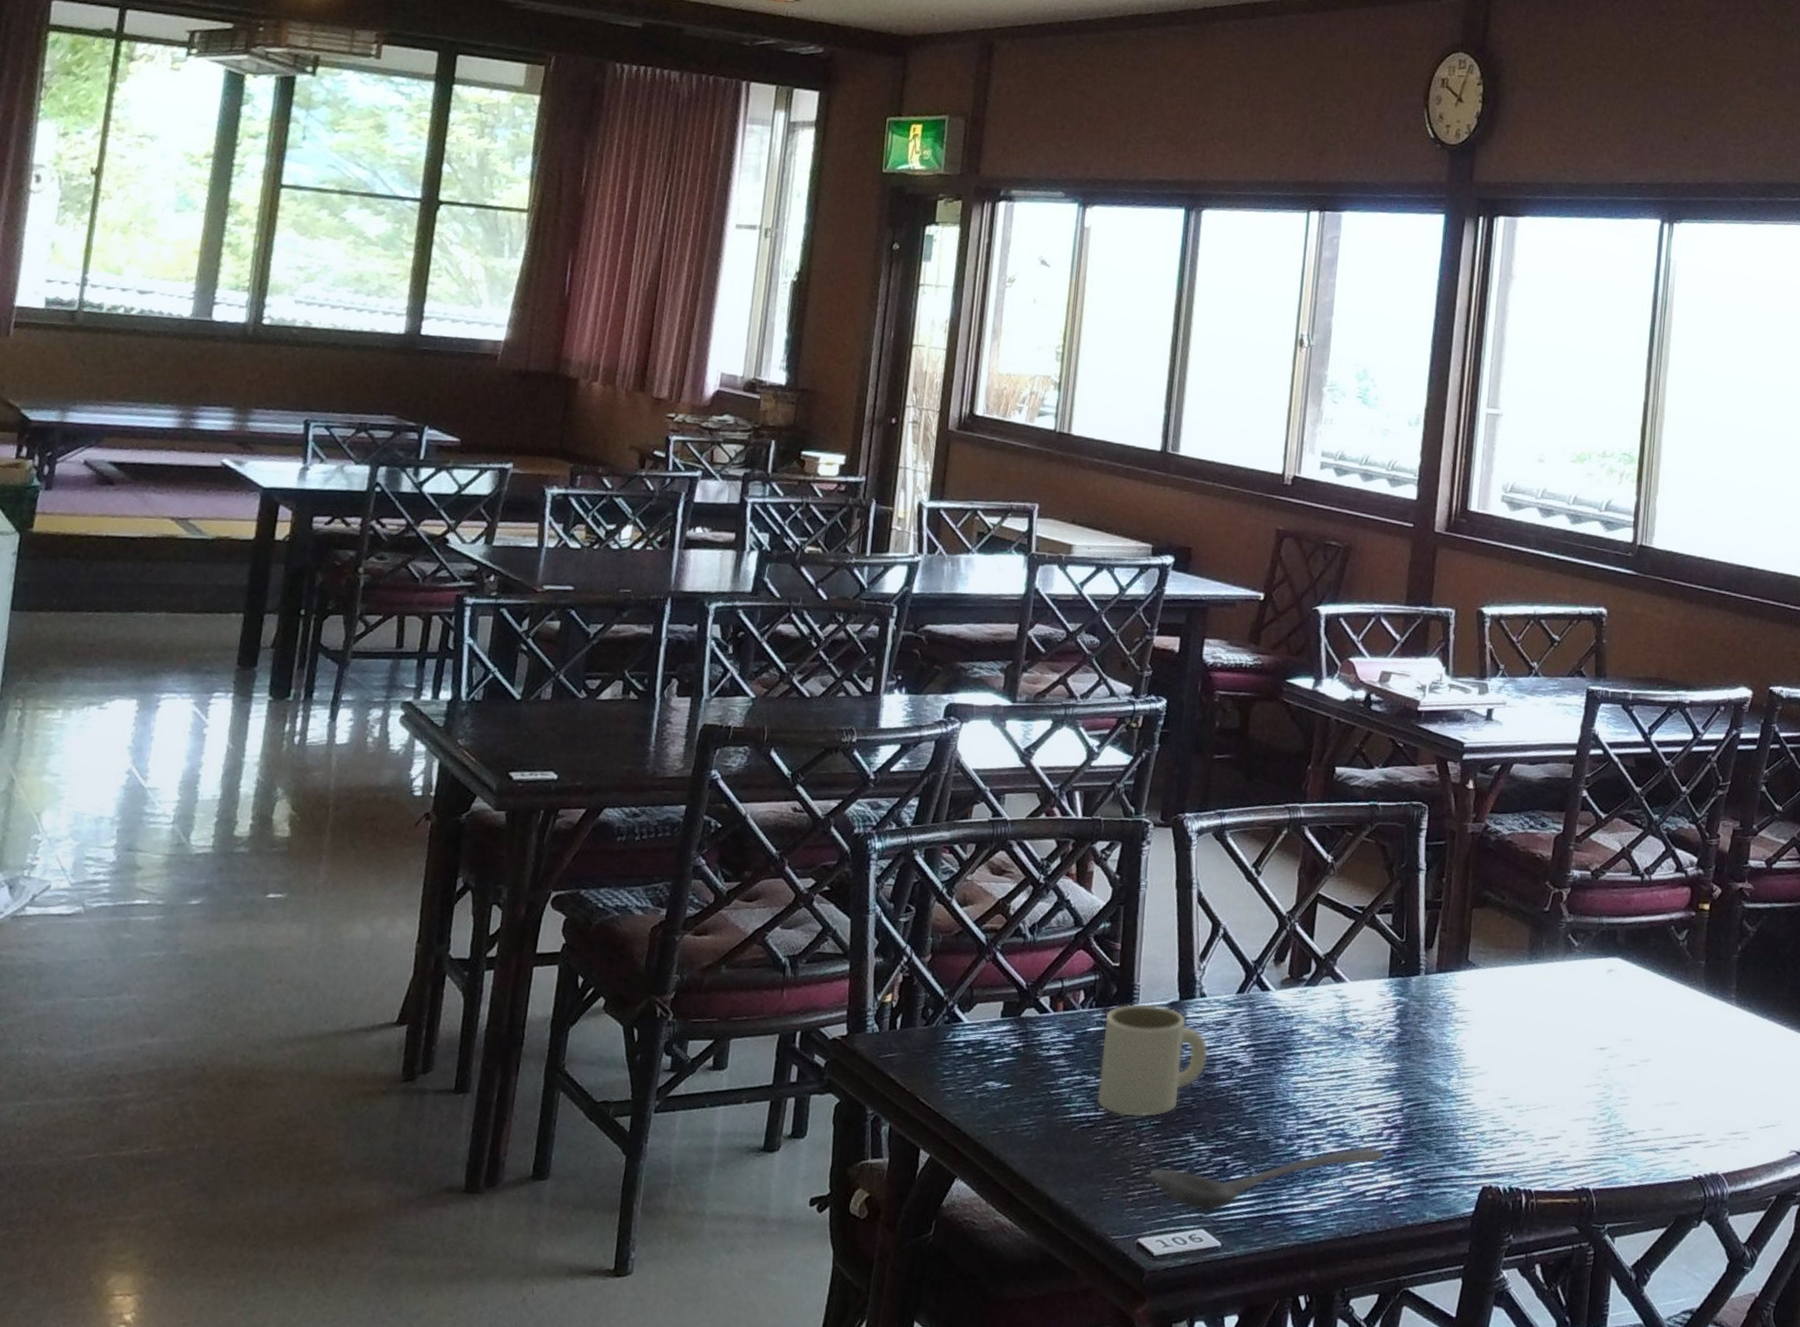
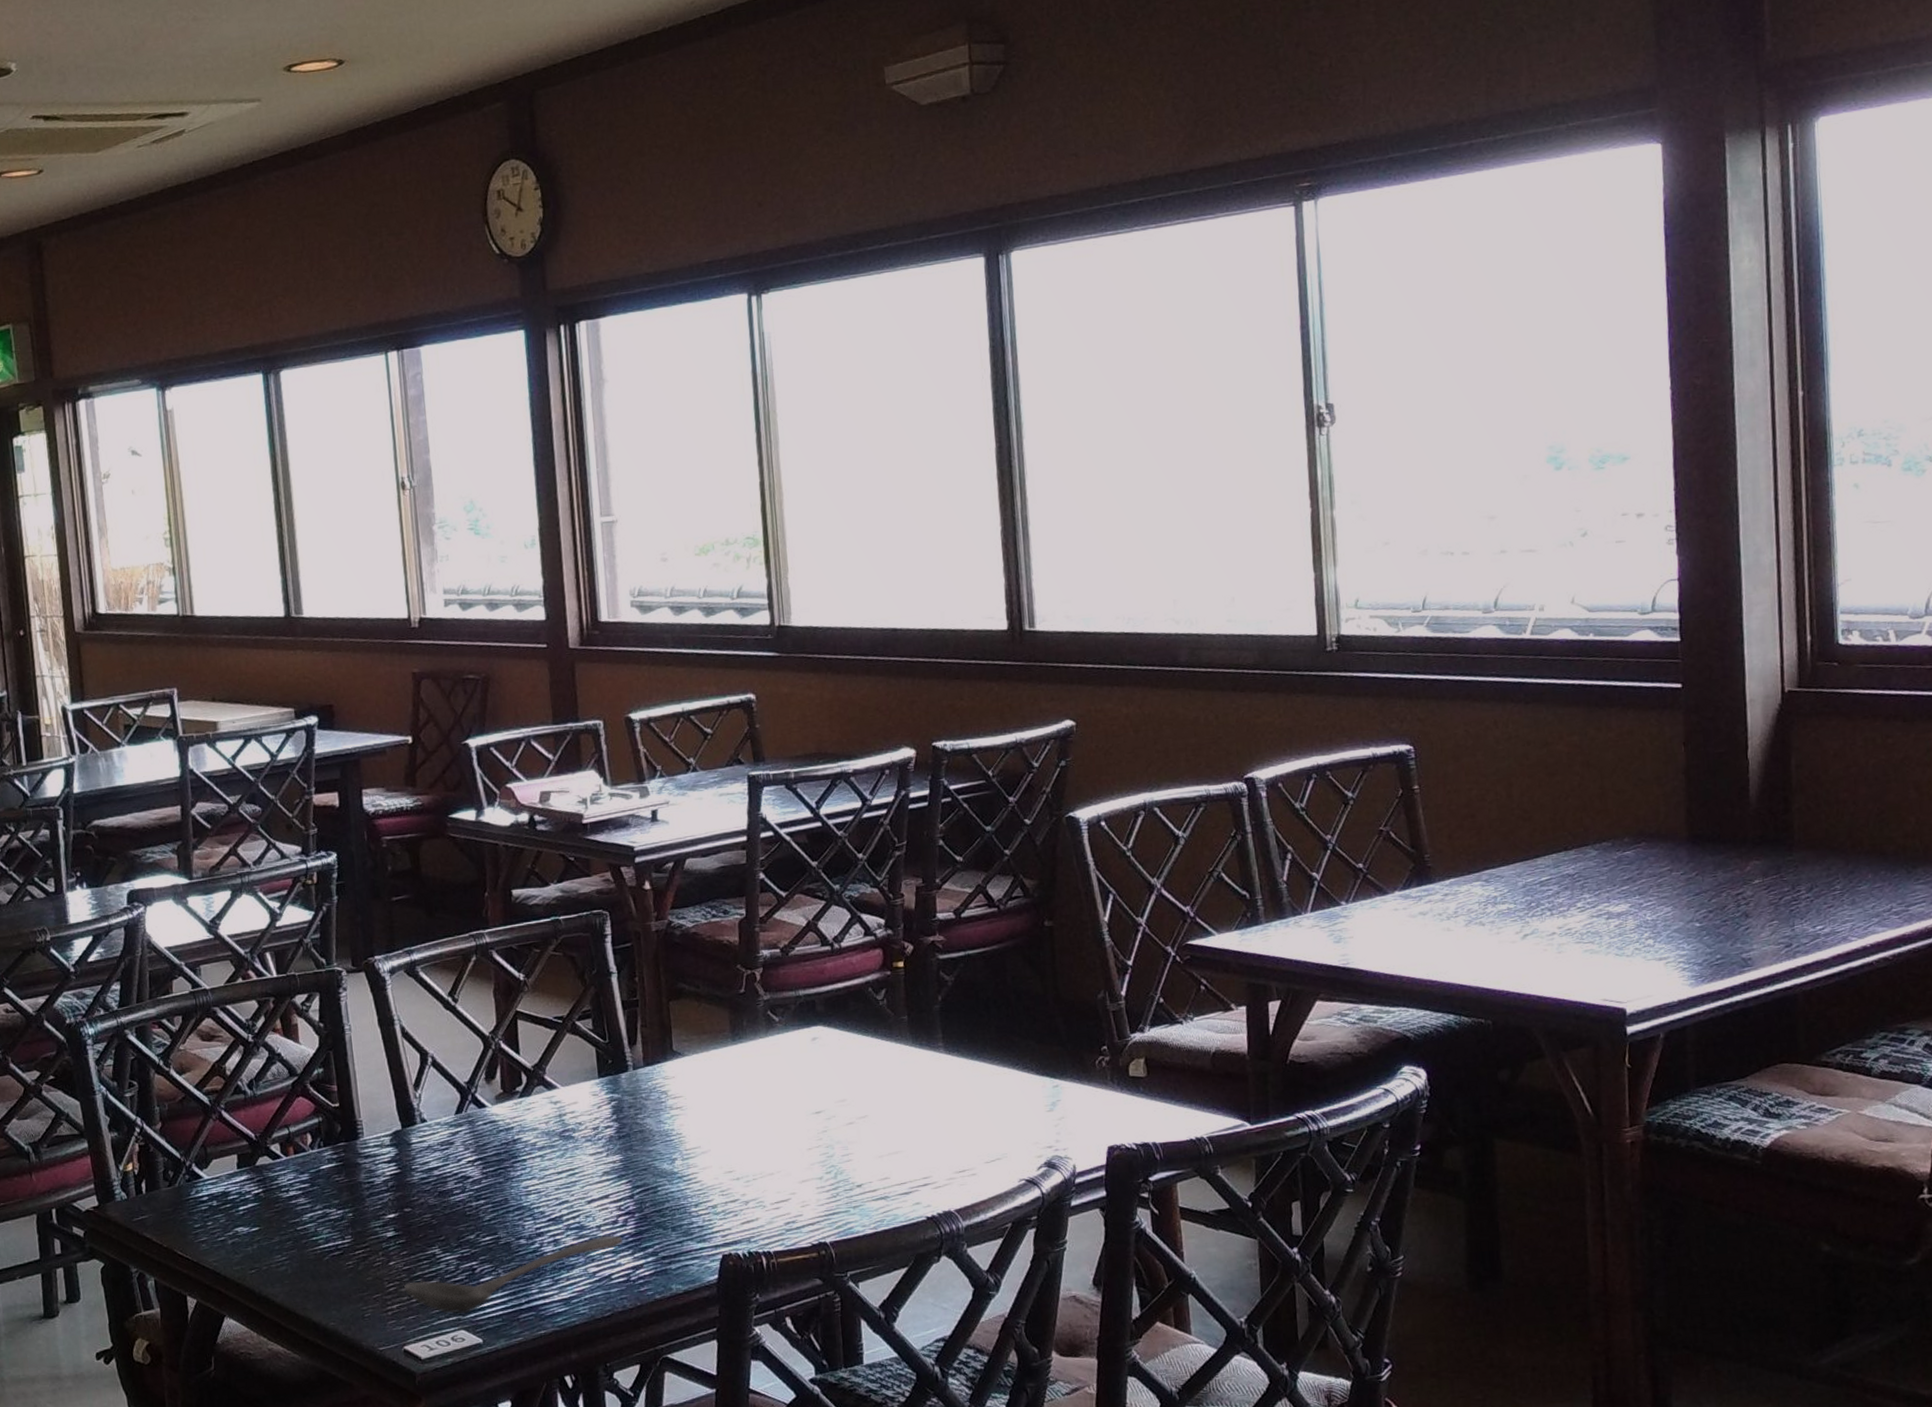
mug: present [1097,1004,1209,1118] -> none [335,1136,439,1240]

